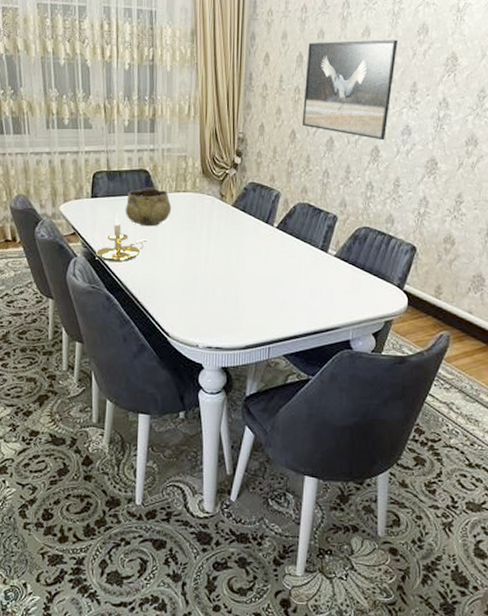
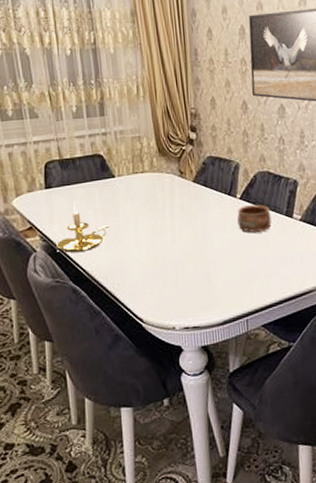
decorative bowl: present [125,188,172,227] -> none [82,172,132,213]
pottery: none [272,235,306,264] -> present [237,204,272,233]

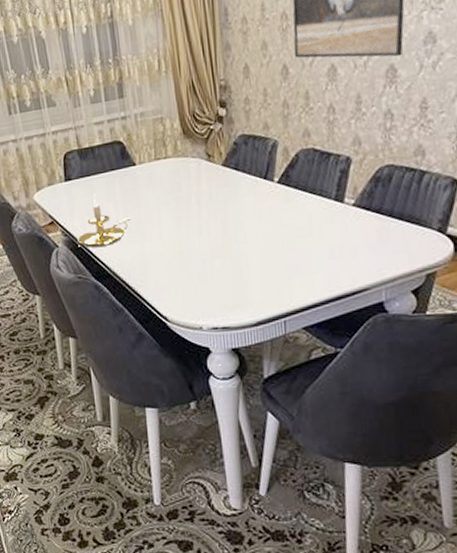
pottery: present [237,204,272,233] -> none [274,188,317,222]

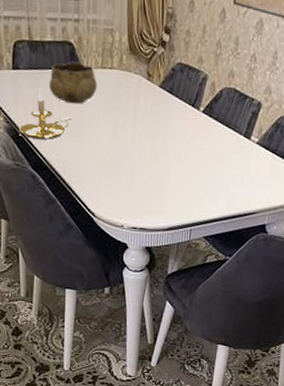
decorative bowl: none [102,159,154,204] -> present [48,62,98,104]

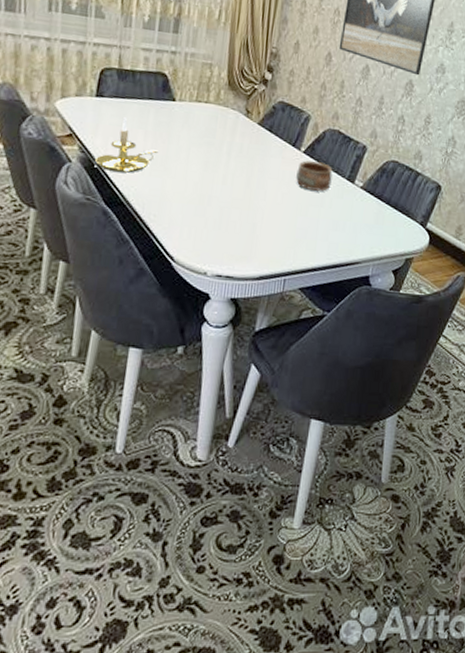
decorative bowl: present [48,62,98,104] -> none [135,93,191,137]
pottery: none [197,120,230,149] -> present [296,160,333,192]

